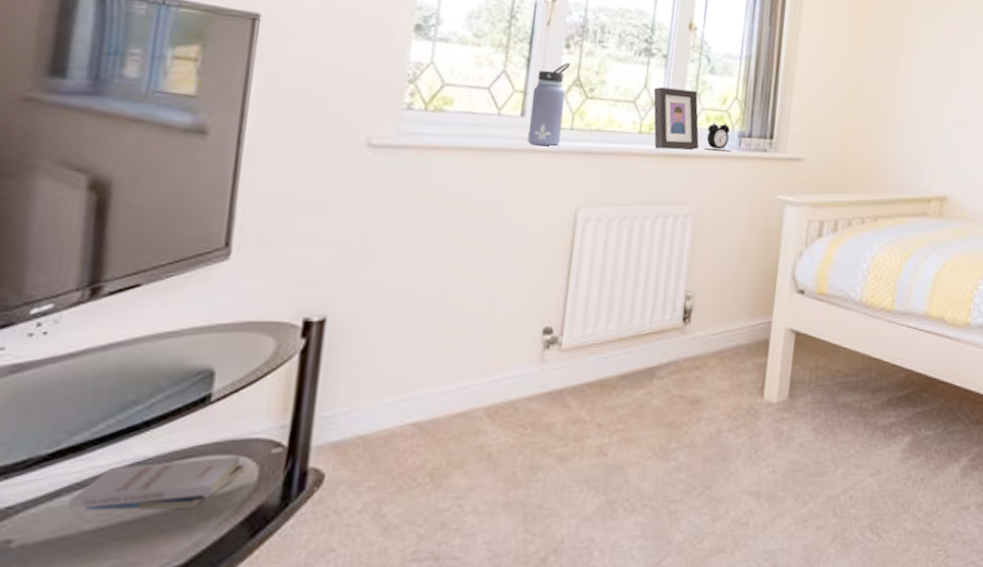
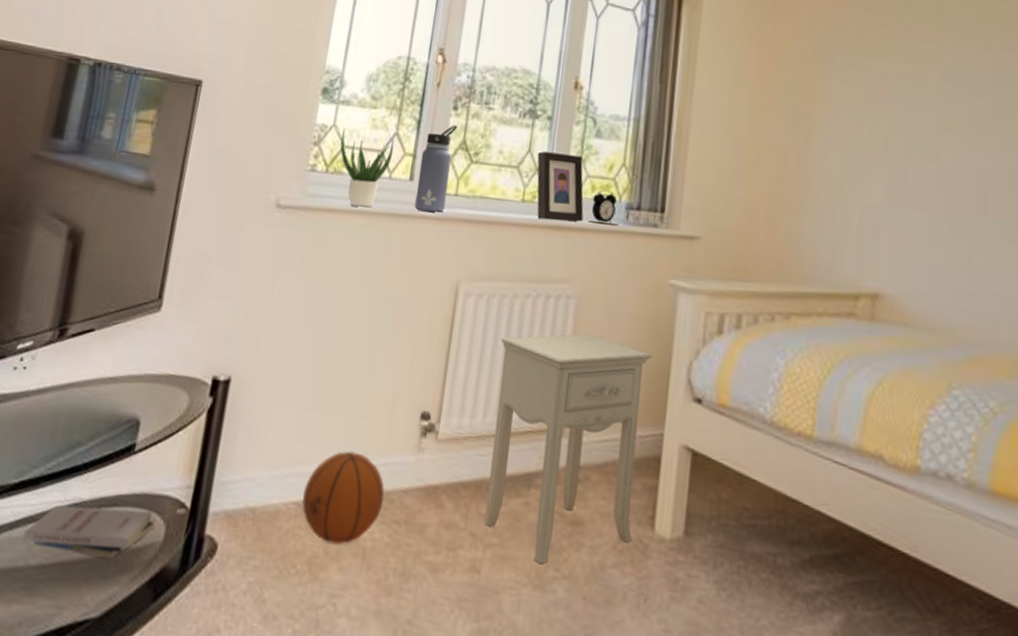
basketball: none [419,371,509,454] -> present [302,451,385,545]
potted plant: none [440,65,502,144] -> present [340,128,394,208]
nightstand: none [610,245,762,440] -> present [484,333,653,565]

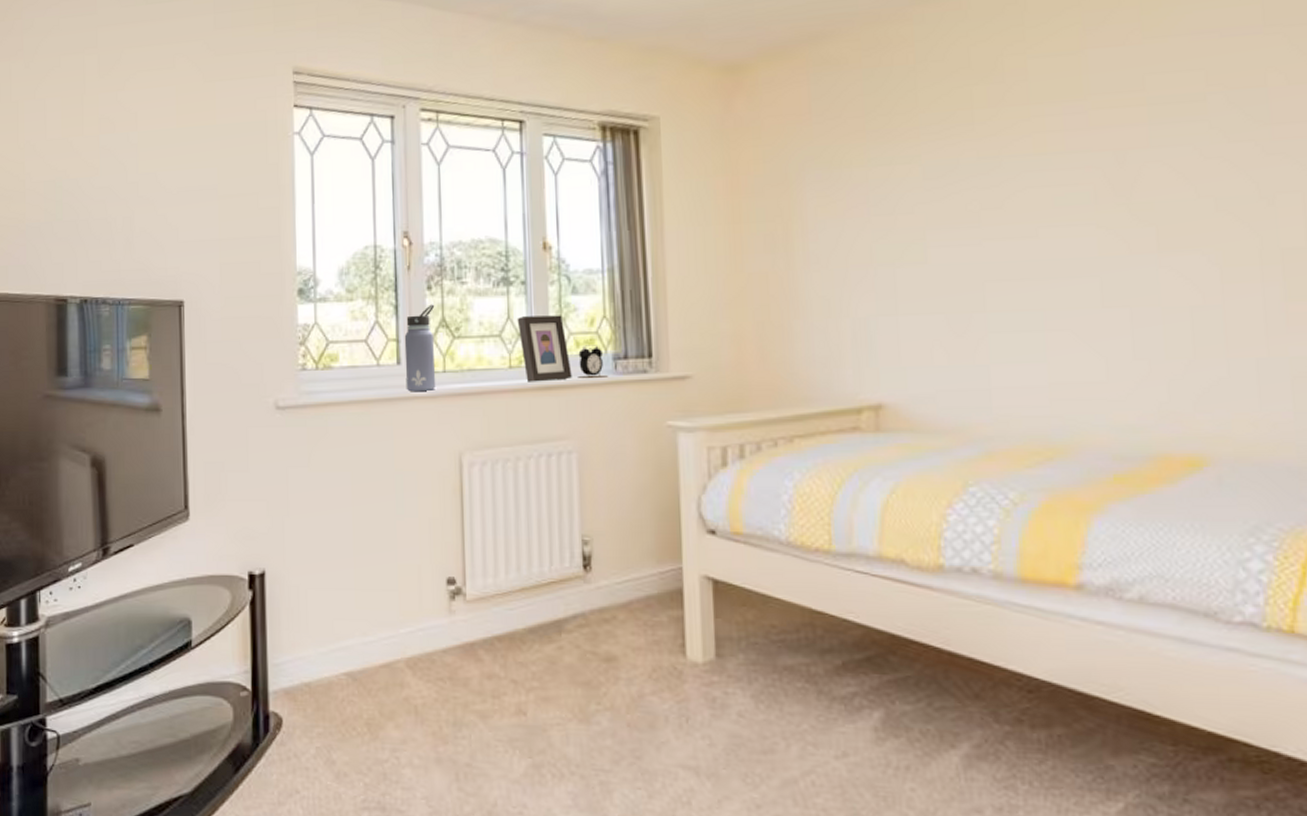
books: present [23,505,155,559] -> none [111,698,222,742]
basketball: present [302,451,385,545] -> none [350,622,426,705]
potted plant: present [340,128,394,208] -> none [325,324,377,397]
nightstand: present [484,333,653,565] -> none [511,484,666,700]

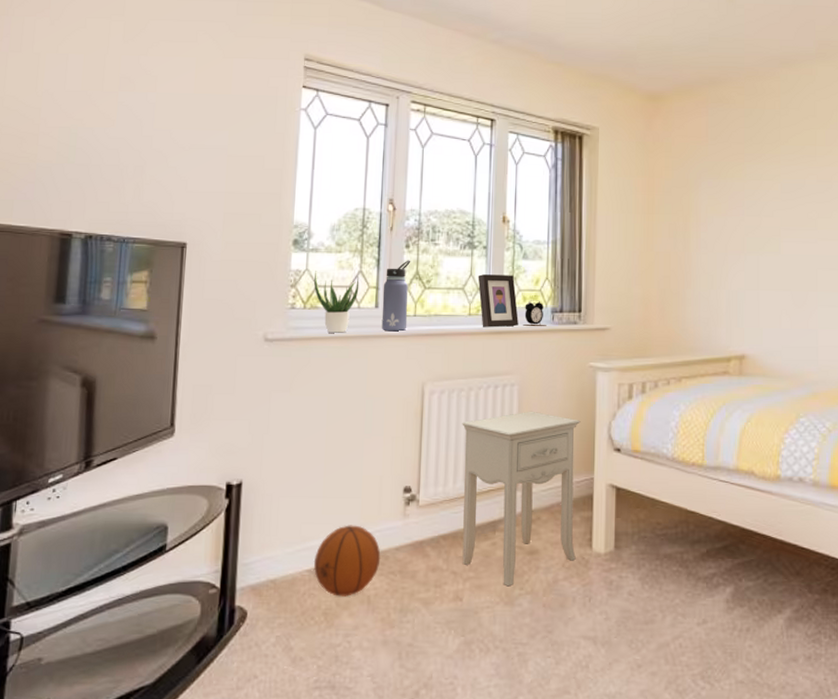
potted plant: none [325,324,377,397] -> present [314,271,360,333]
basketball: none [350,622,426,705] -> present [313,525,381,597]
nightstand: none [511,484,666,700] -> present [462,411,581,587]

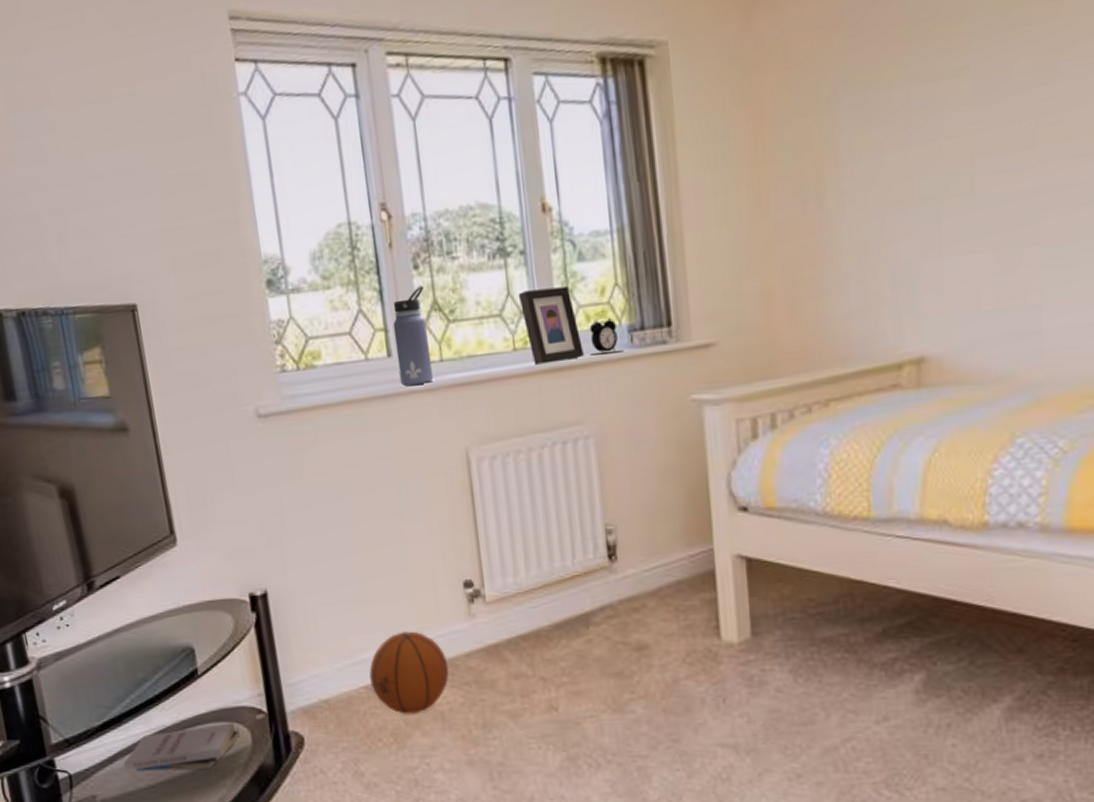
books: none [77,596,191,637] -> present [124,724,240,772]
potted plant: present [314,271,360,333] -> none [302,318,363,398]
nightstand: present [462,411,581,587] -> none [526,469,700,691]

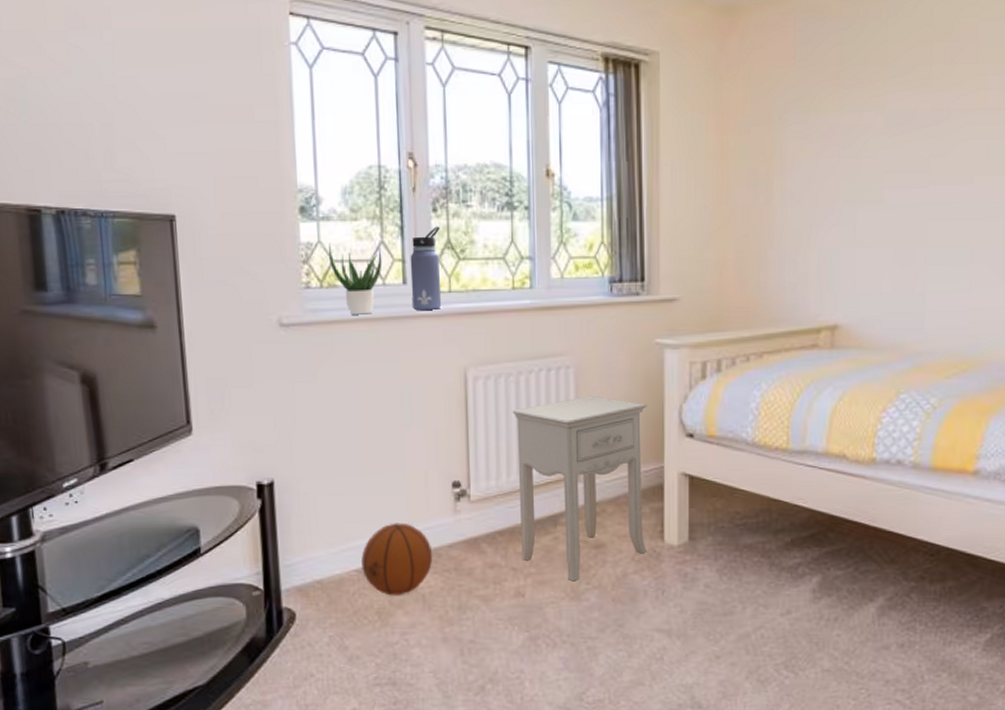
books: present [124,724,240,772] -> none [120,599,235,641]
potted plant: none [302,318,363,398] -> present [329,243,382,315]
picture frame: present [518,286,584,365] -> none [520,240,571,303]
nightstand: none [526,469,700,691] -> present [512,395,648,582]
alarm clock: present [589,317,625,357] -> none [576,269,605,301]

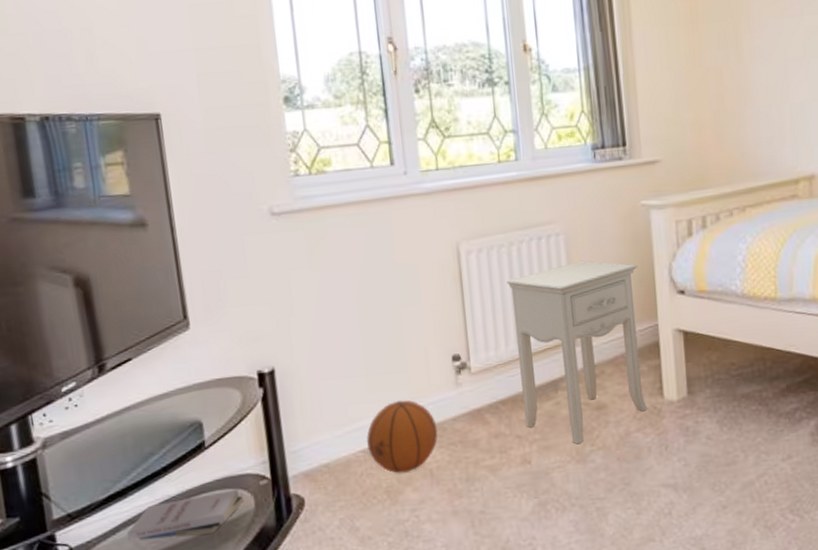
books: none [120,599,235,641] -> present [127,490,243,541]
potted plant: present [329,243,382,315] -> none [315,130,369,199]
water bottle: present [410,225,442,311] -> none [395,105,431,191]

